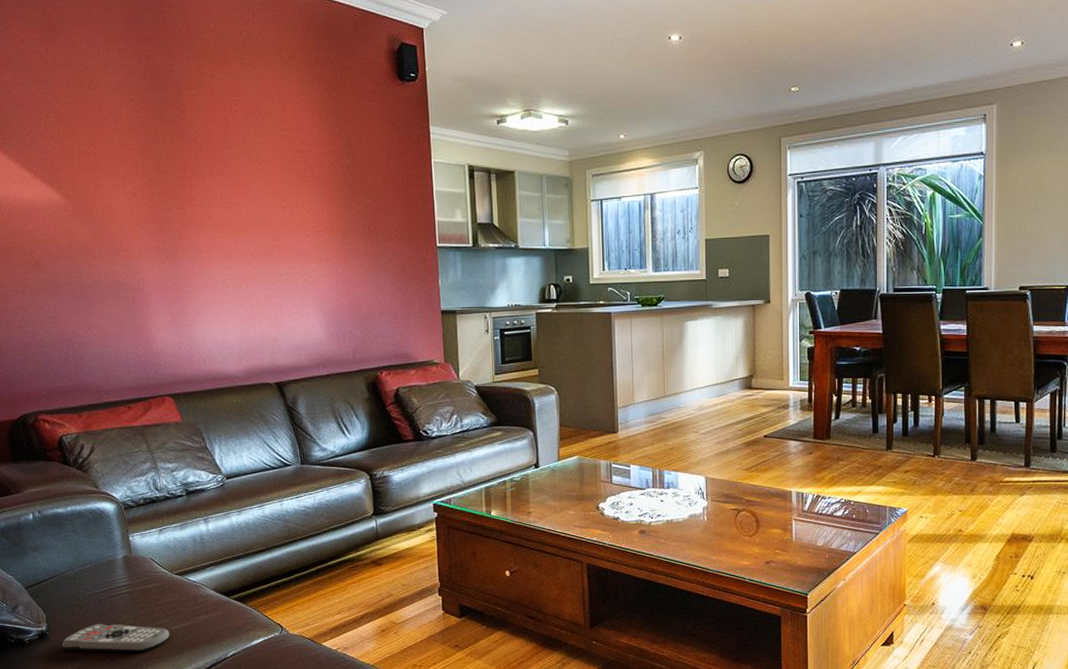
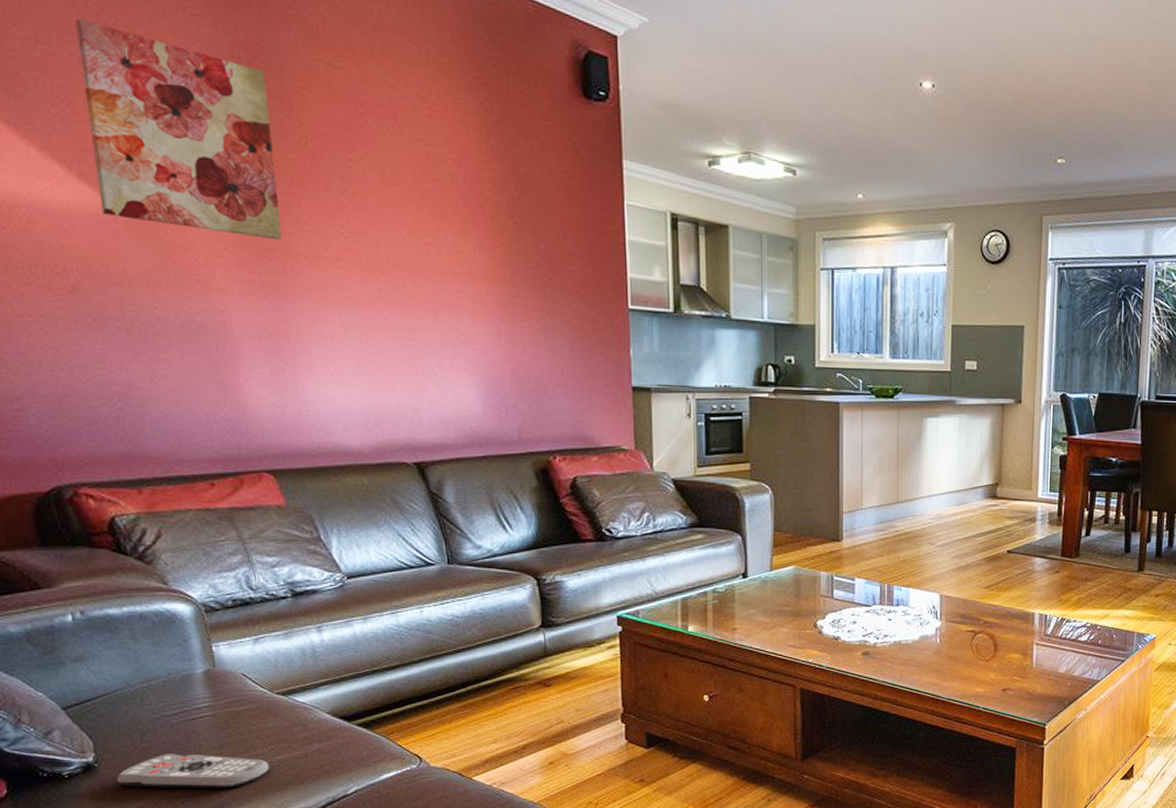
wall art: none [40,63,179,214] -> present [75,18,282,240]

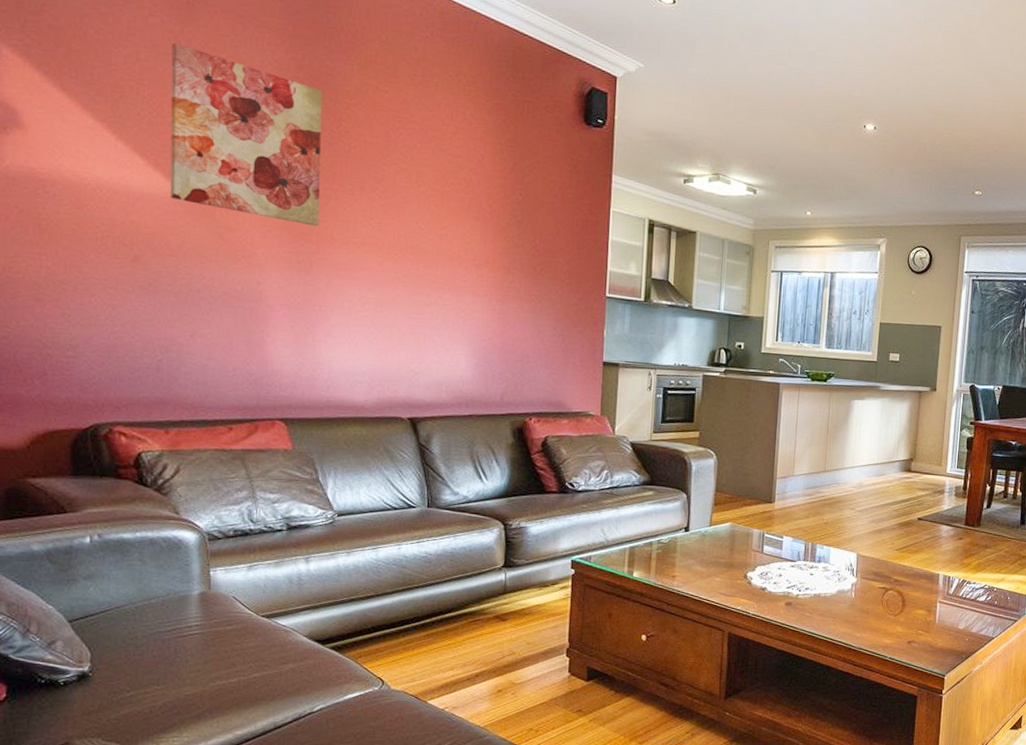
remote control: present [116,754,270,789] -> none [106,667,246,702]

